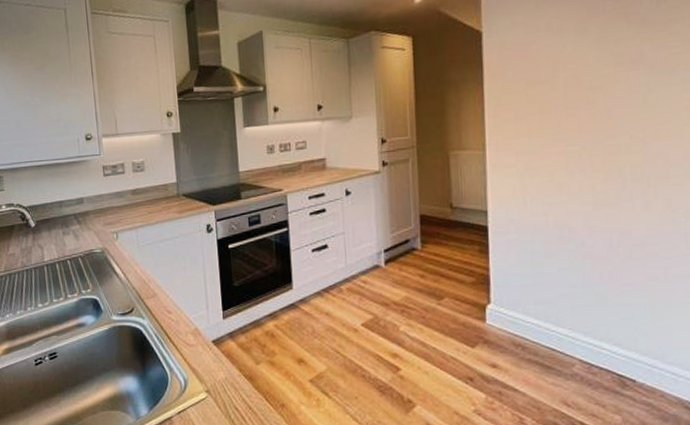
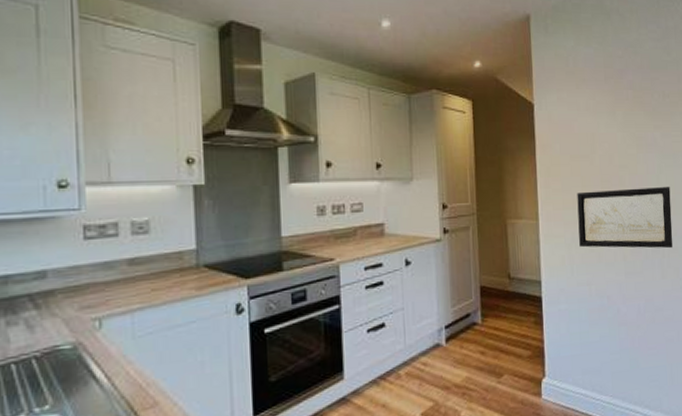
wall art: none [533,106,664,178] -> present [577,186,673,249]

